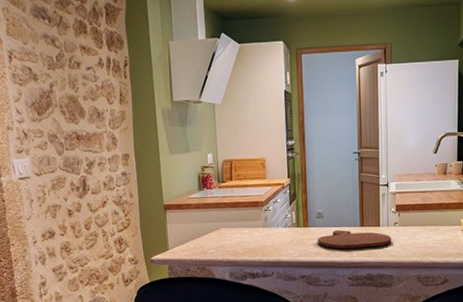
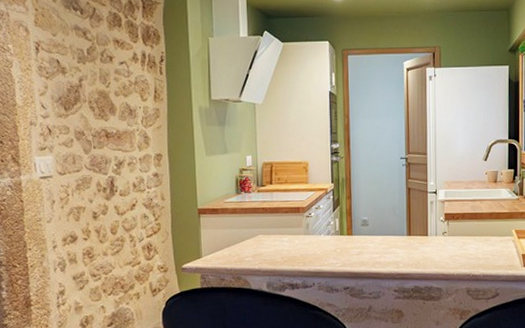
cutting board: present [318,229,392,249] -> none [362,238,440,259]

